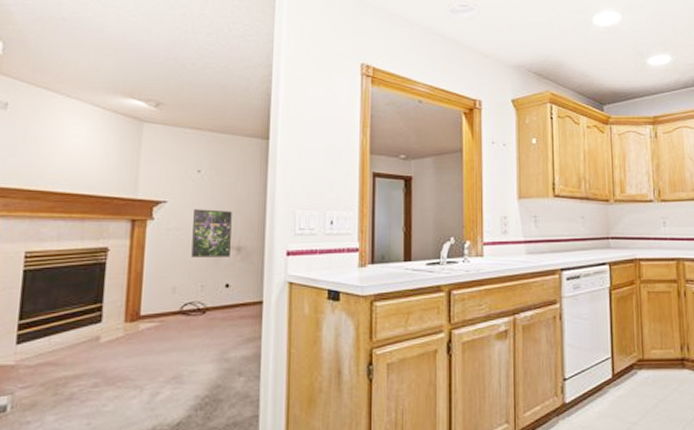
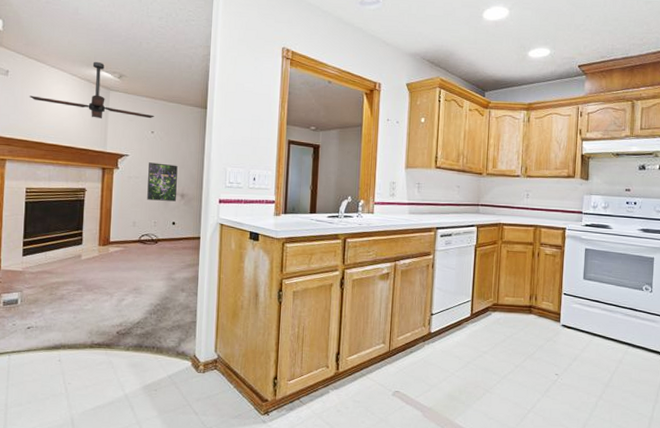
ceiling fan: none [34,87,202,157] -> present [29,61,155,119]

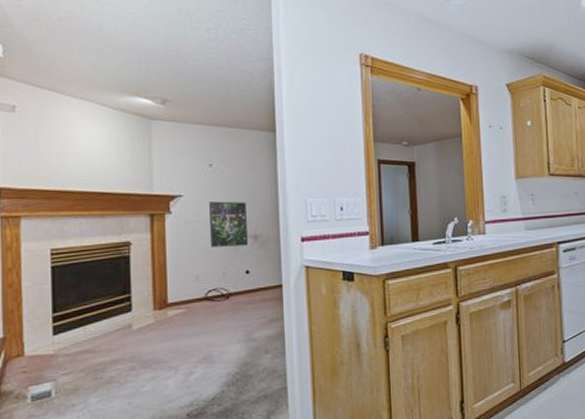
ceiling fan: present [29,61,155,119] -> none [45,86,212,155]

